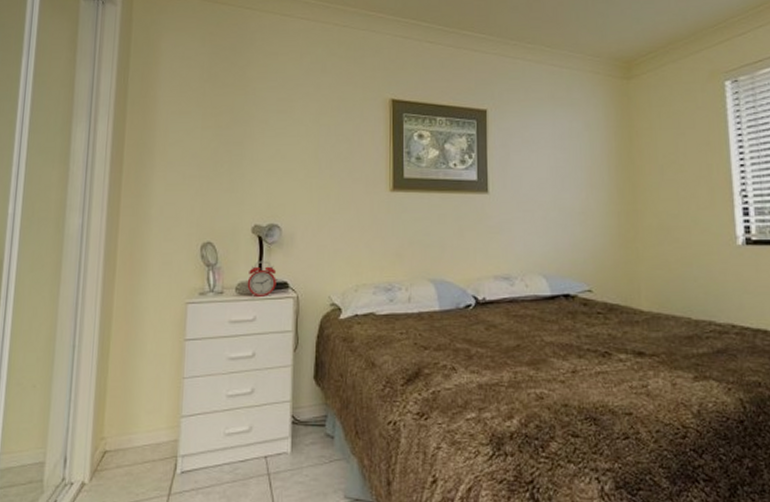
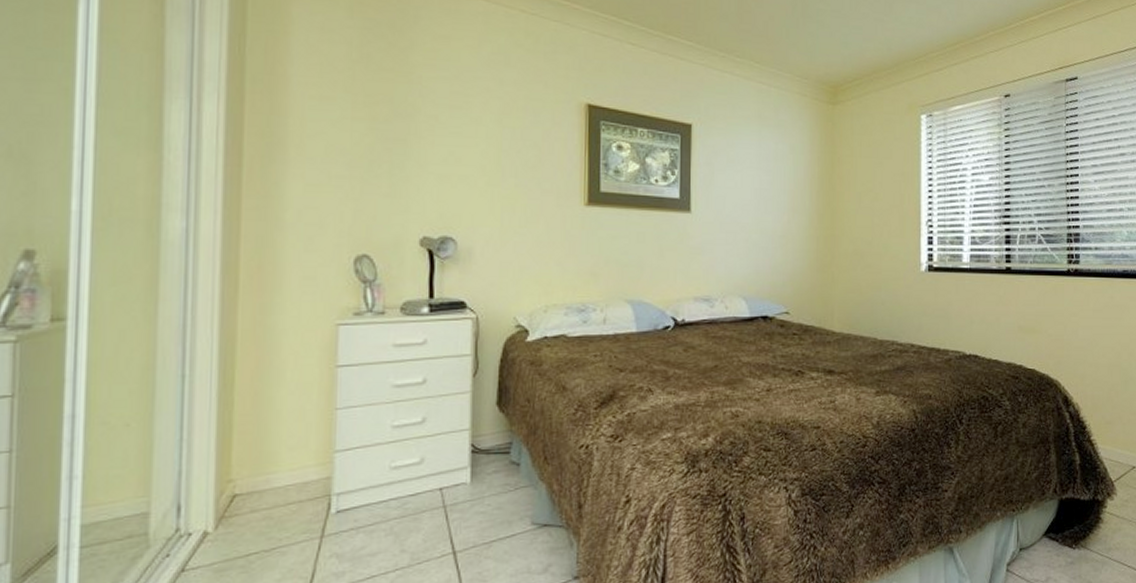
alarm clock: present [247,260,277,297] -> none [415,277,451,317]

